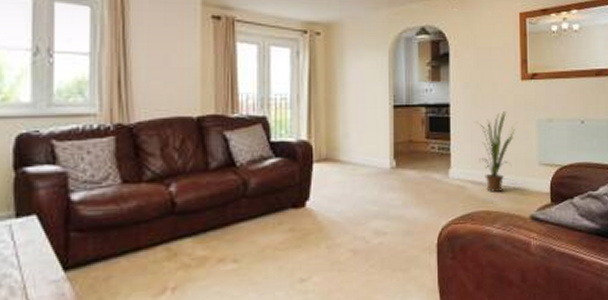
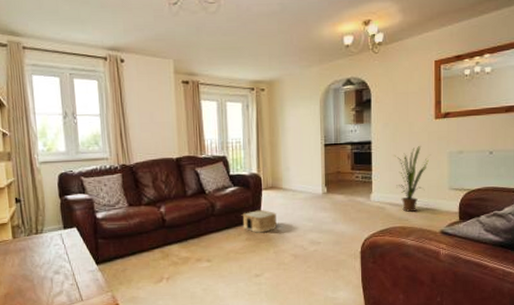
woven basket: none [283,189,331,221] -> present [241,210,277,233]

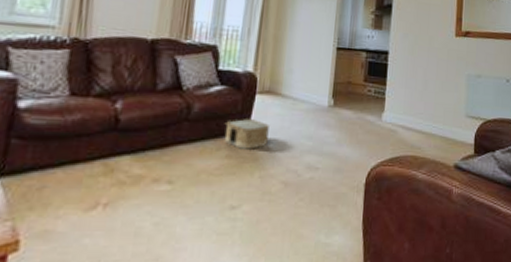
house plant: present [394,146,429,212] -> none [411,64,447,139]

